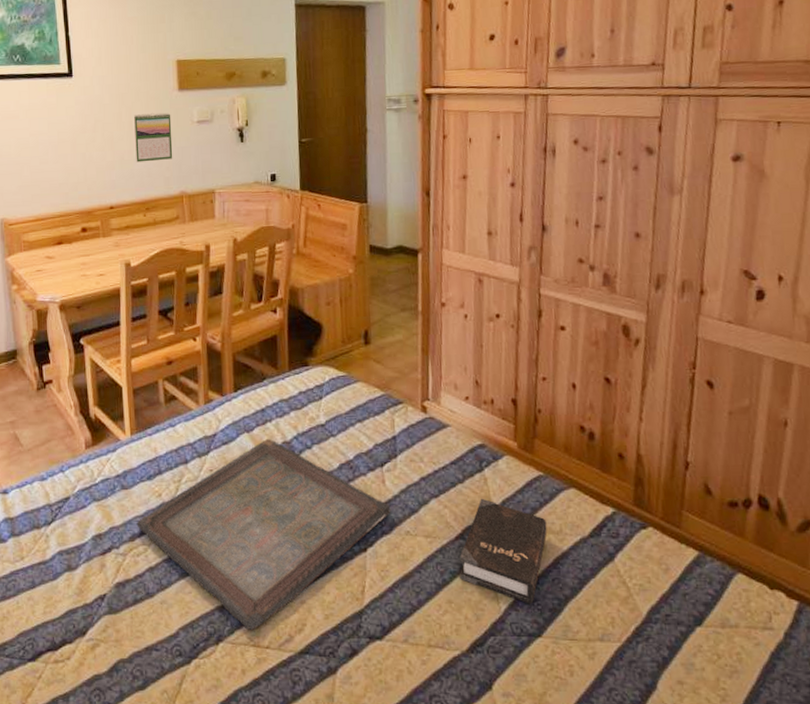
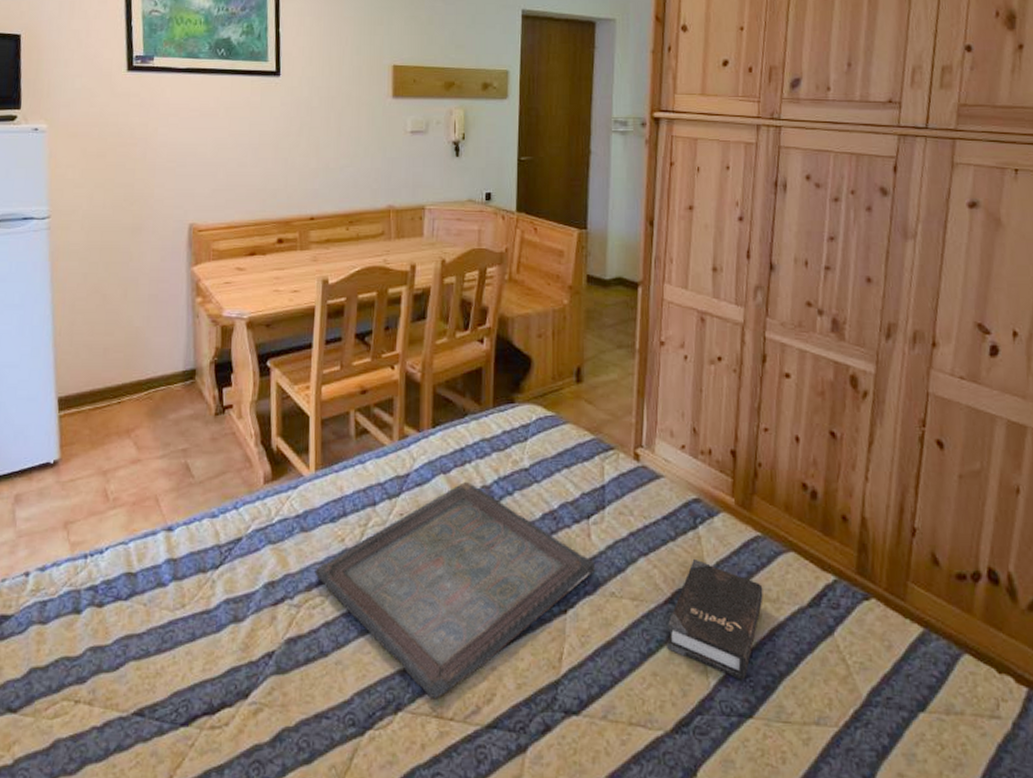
calendar: present [134,112,173,163] -> none [342,120,383,172]

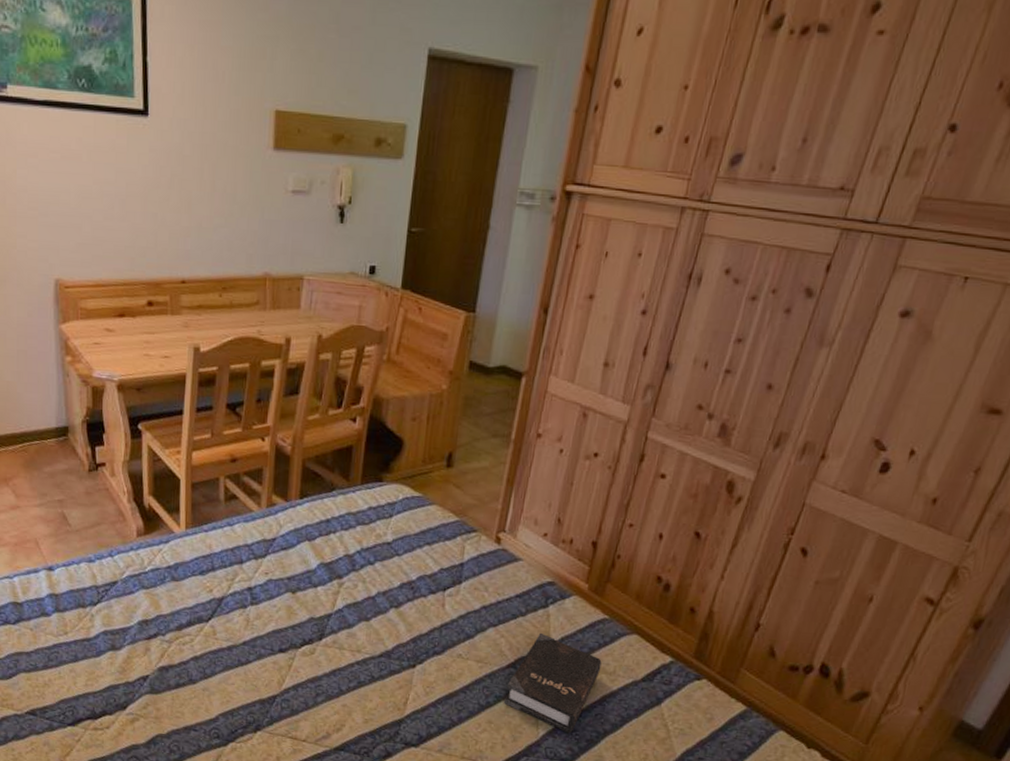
serving tray: present [314,481,596,698] -> none [184,549,447,724]

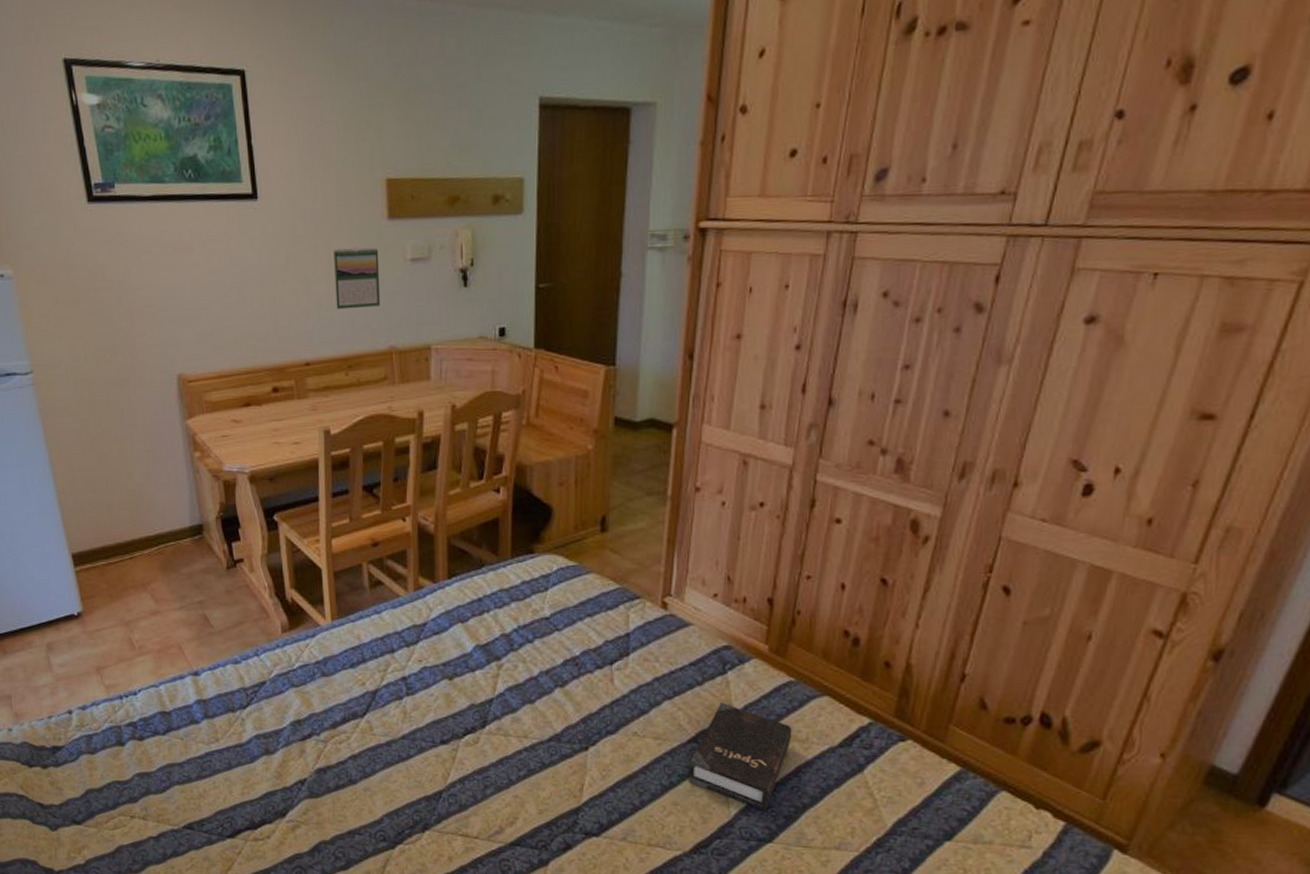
calendar: none [216,173,262,233] -> present [334,247,381,310]

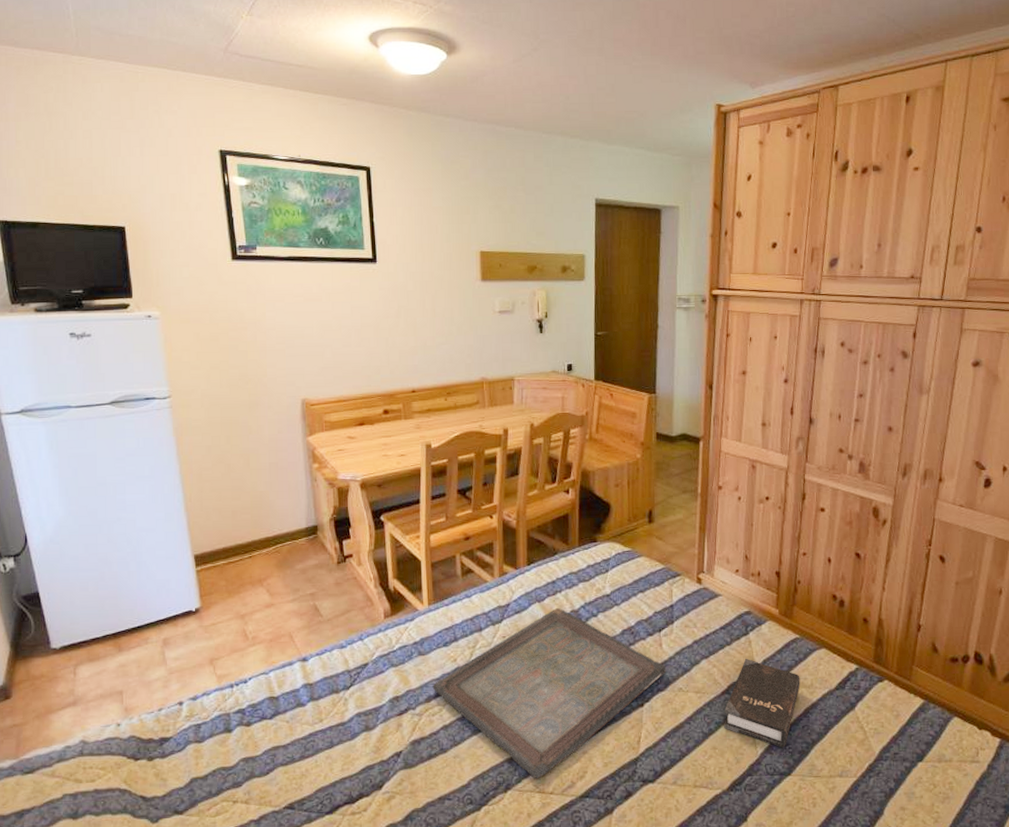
calendar: present [334,247,381,310] -> none [437,301,475,349]
serving tray: none [338,629,618,820] -> present [432,607,667,778]

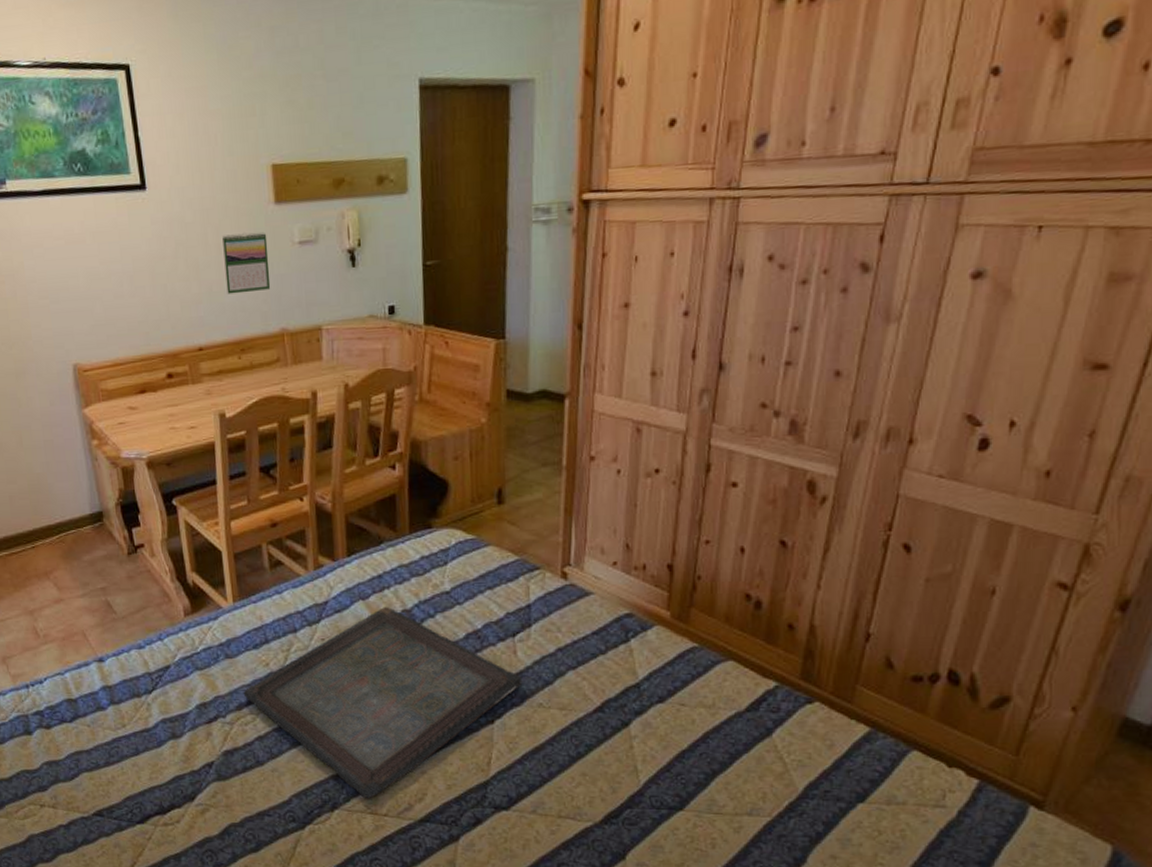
calendar: none [437,301,475,349] -> present [222,231,271,295]
hardback book: present [724,658,800,748] -> none [596,670,698,778]

